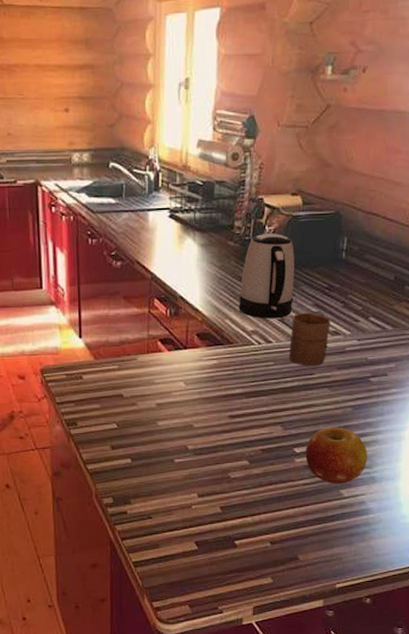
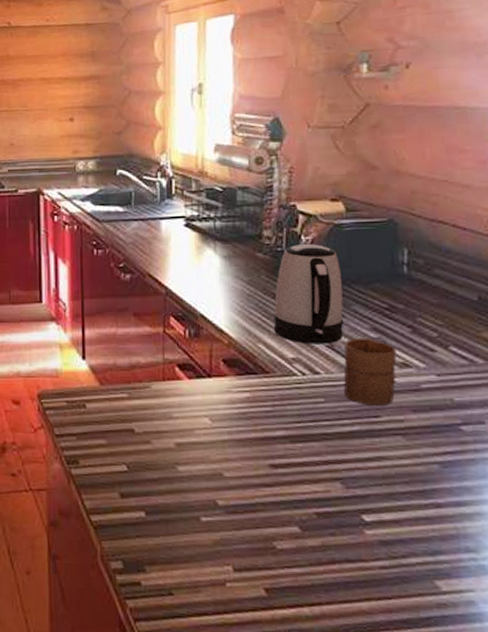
fruit: present [305,427,367,484] -> none [378,489,471,572]

